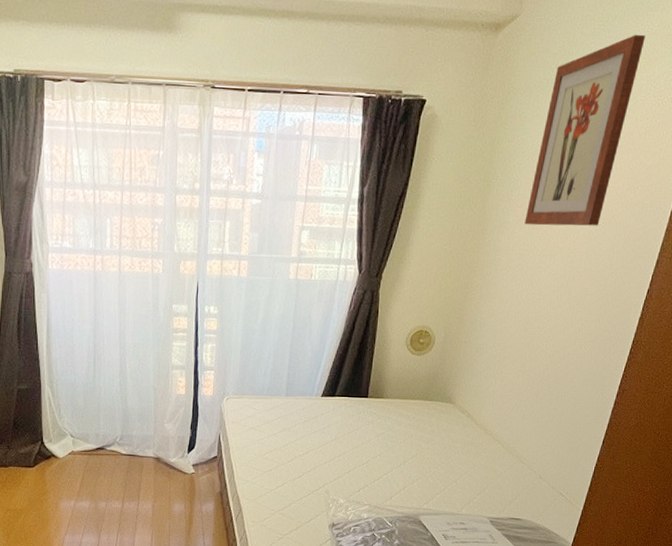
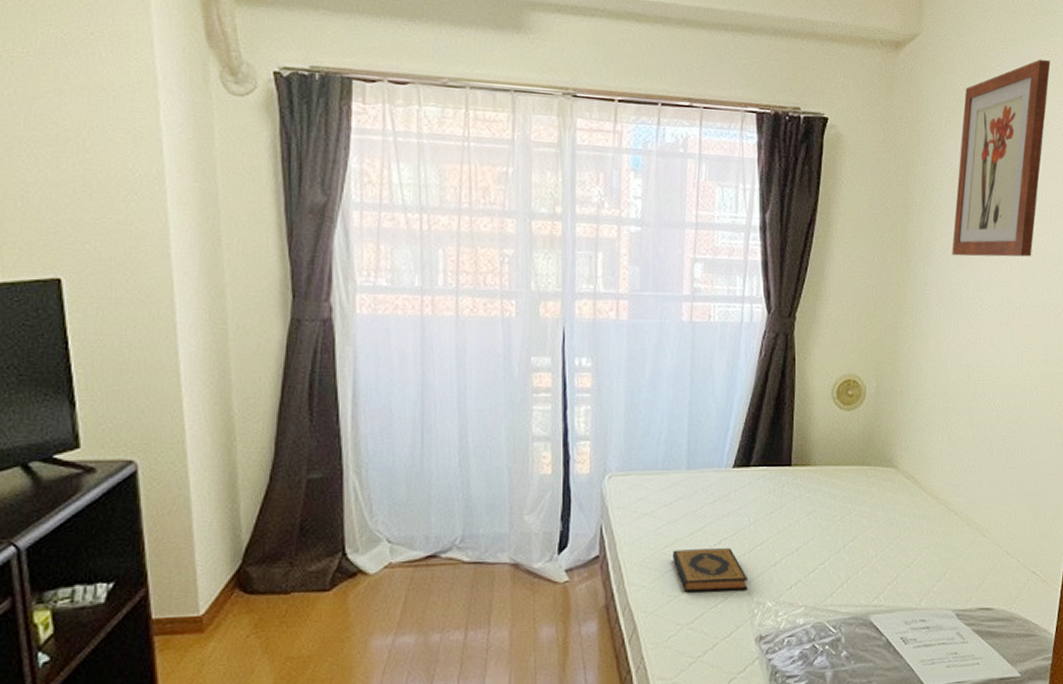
hardback book: none [270,456,327,489] -> present [672,548,748,592]

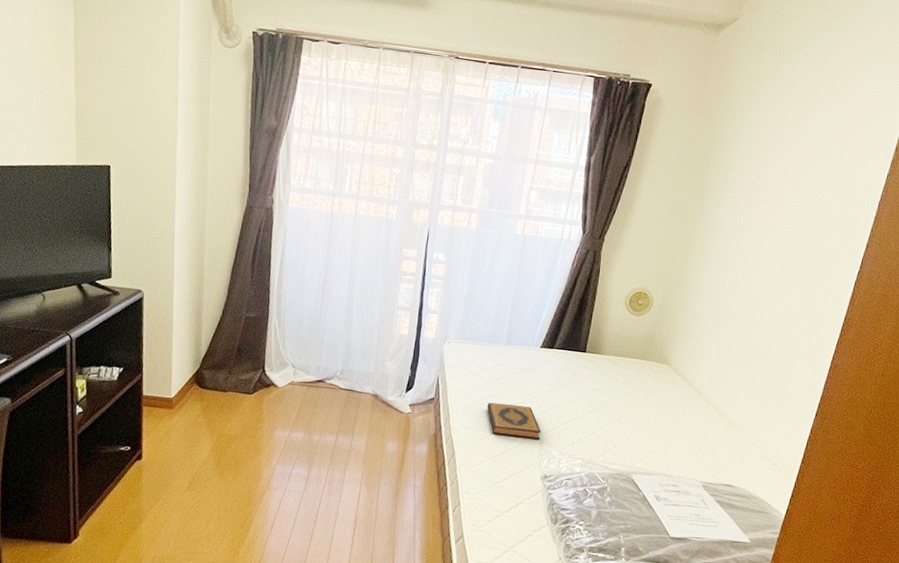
wall art: present [952,59,1051,257] -> none [741,43,854,209]

